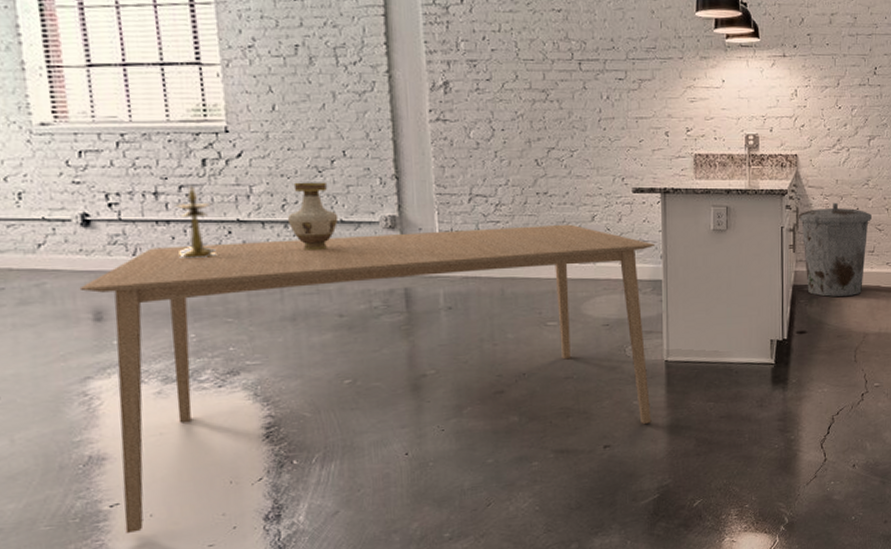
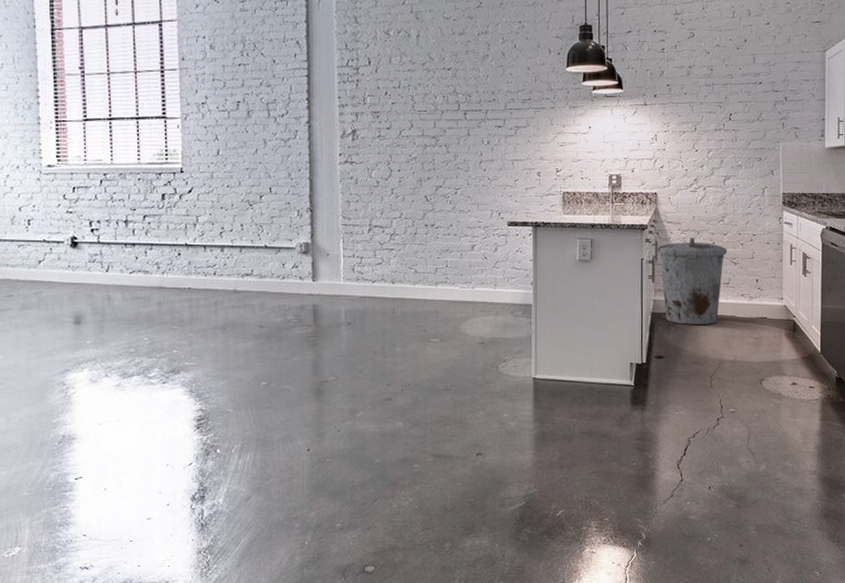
dining table: present [79,224,656,534] -> none [65,252,527,504]
candlestick: present [173,186,216,260] -> none [138,216,168,276]
vase: present [287,182,339,250] -> none [223,213,264,270]

